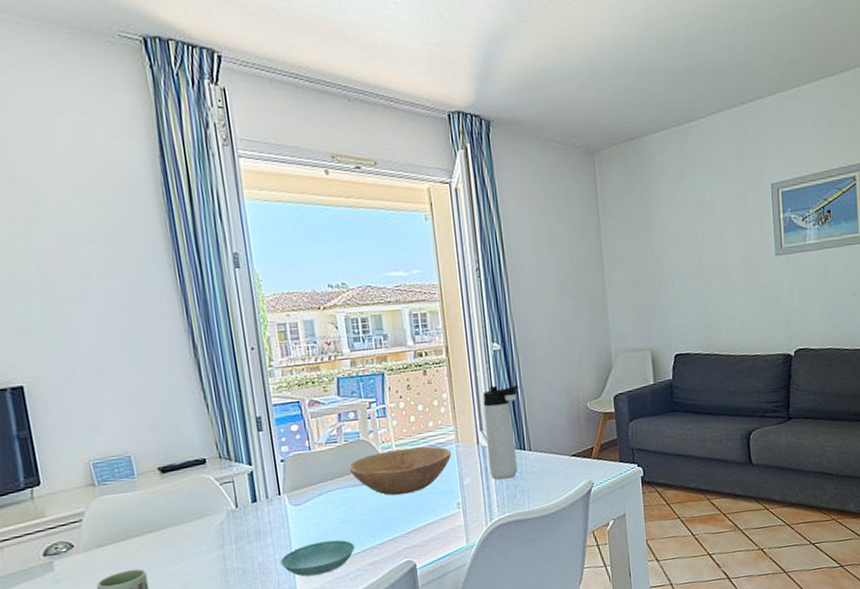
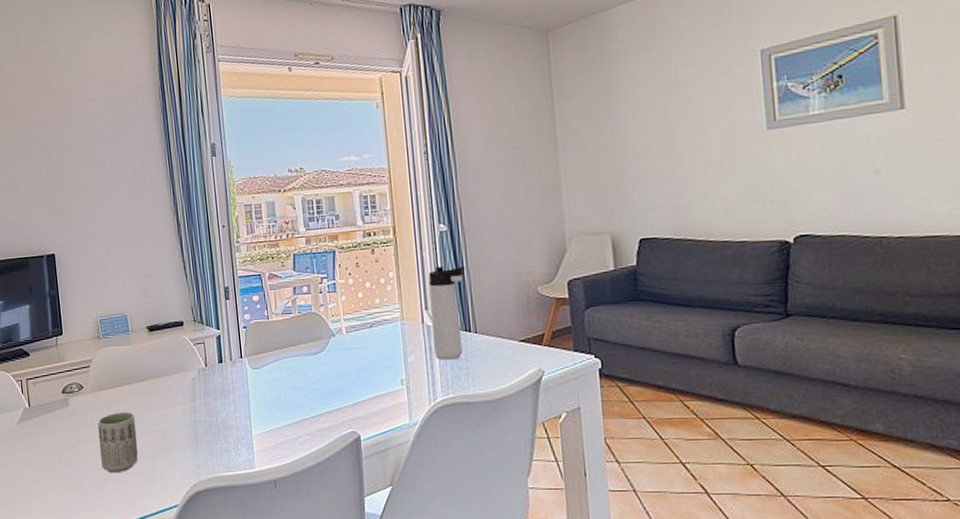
saucer: present [280,539,355,577] -> none [240,404,305,436]
bowl: present [349,446,452,496] -> none [301,322,397,368]

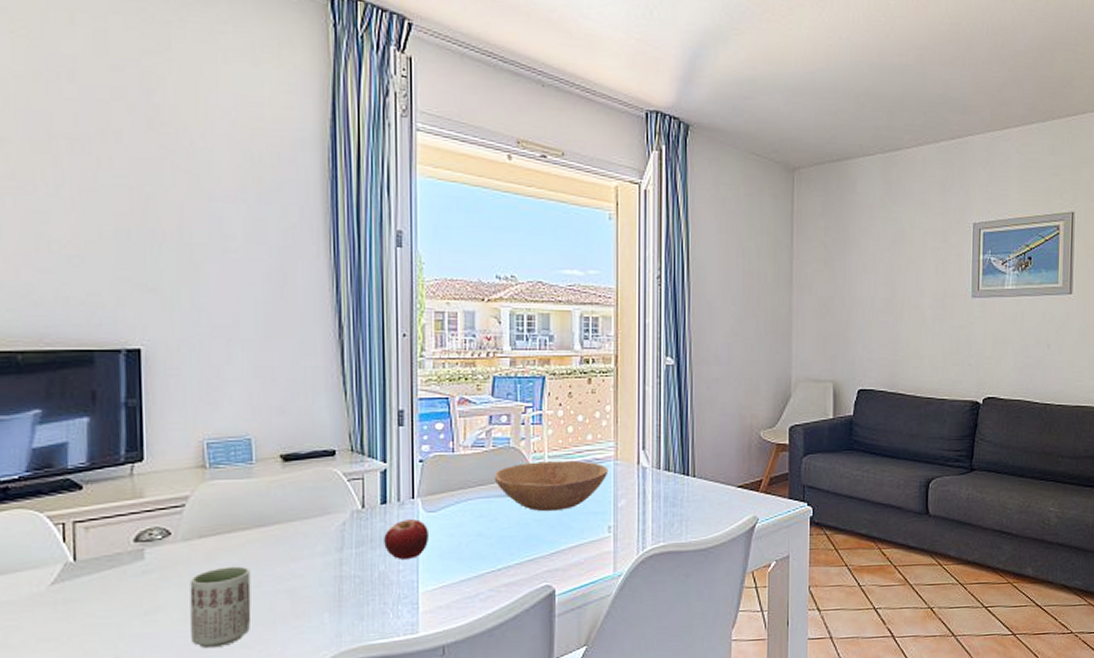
fruit: none [223,374,257,408] -> present [384,518,430,559]
bowl: none [301,322,397,368] -> present [494,461,609,512]
thermos bottle: present [428,266,466,360] -> none [647,402,690,505]

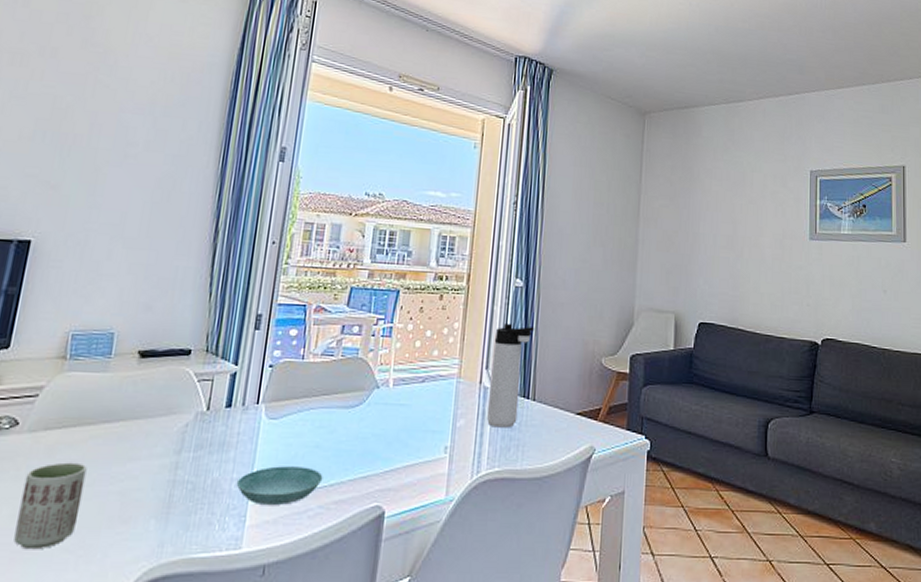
fruit: present [384,518,430,559] -> none [222,424,268,467]
saucer: none [403,554,490,593] -> present [236,466,323,506]
bowl: present [494,461,609,512] -> none [338,374,451,427]
thermos bottle: none [647,402,690,505] -> present [486,323,535,428]

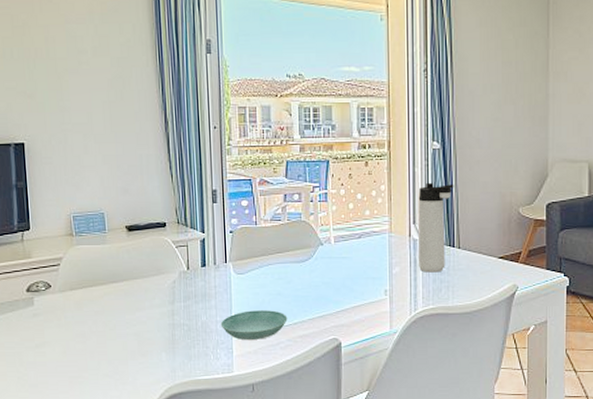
cup: present [13,462,87,550] -> none [65,313,110,376]

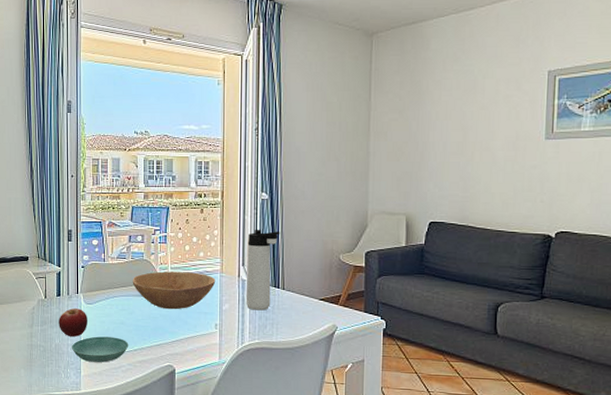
fruit: none [205,279,240,312] -> present [59,307,88,337]
bowl: none [289,233,384,276] -> present [132,271,216,310]

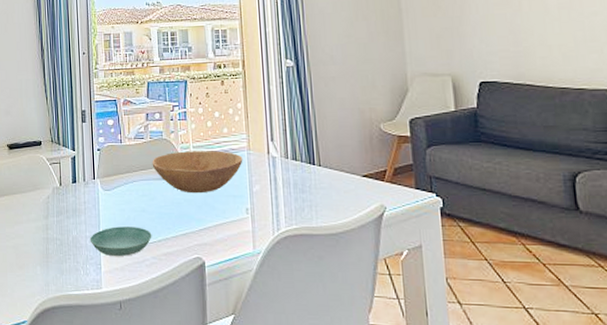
fruit: present [59,307,88,337] -> none [75,195,107,227]
thermos bottle: present [245,229,280,311] -> none [274,99,311,191]

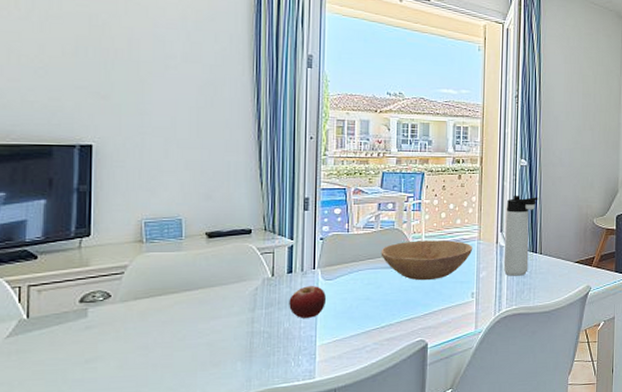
fruit: none [75,195,107,227] -> present [289,285,327,318]
saucer: present [89,226,152,257] -> none [304,315,375,346]
thermos bottle: none [274,99,311,191] -> present [503,195,539,276]

